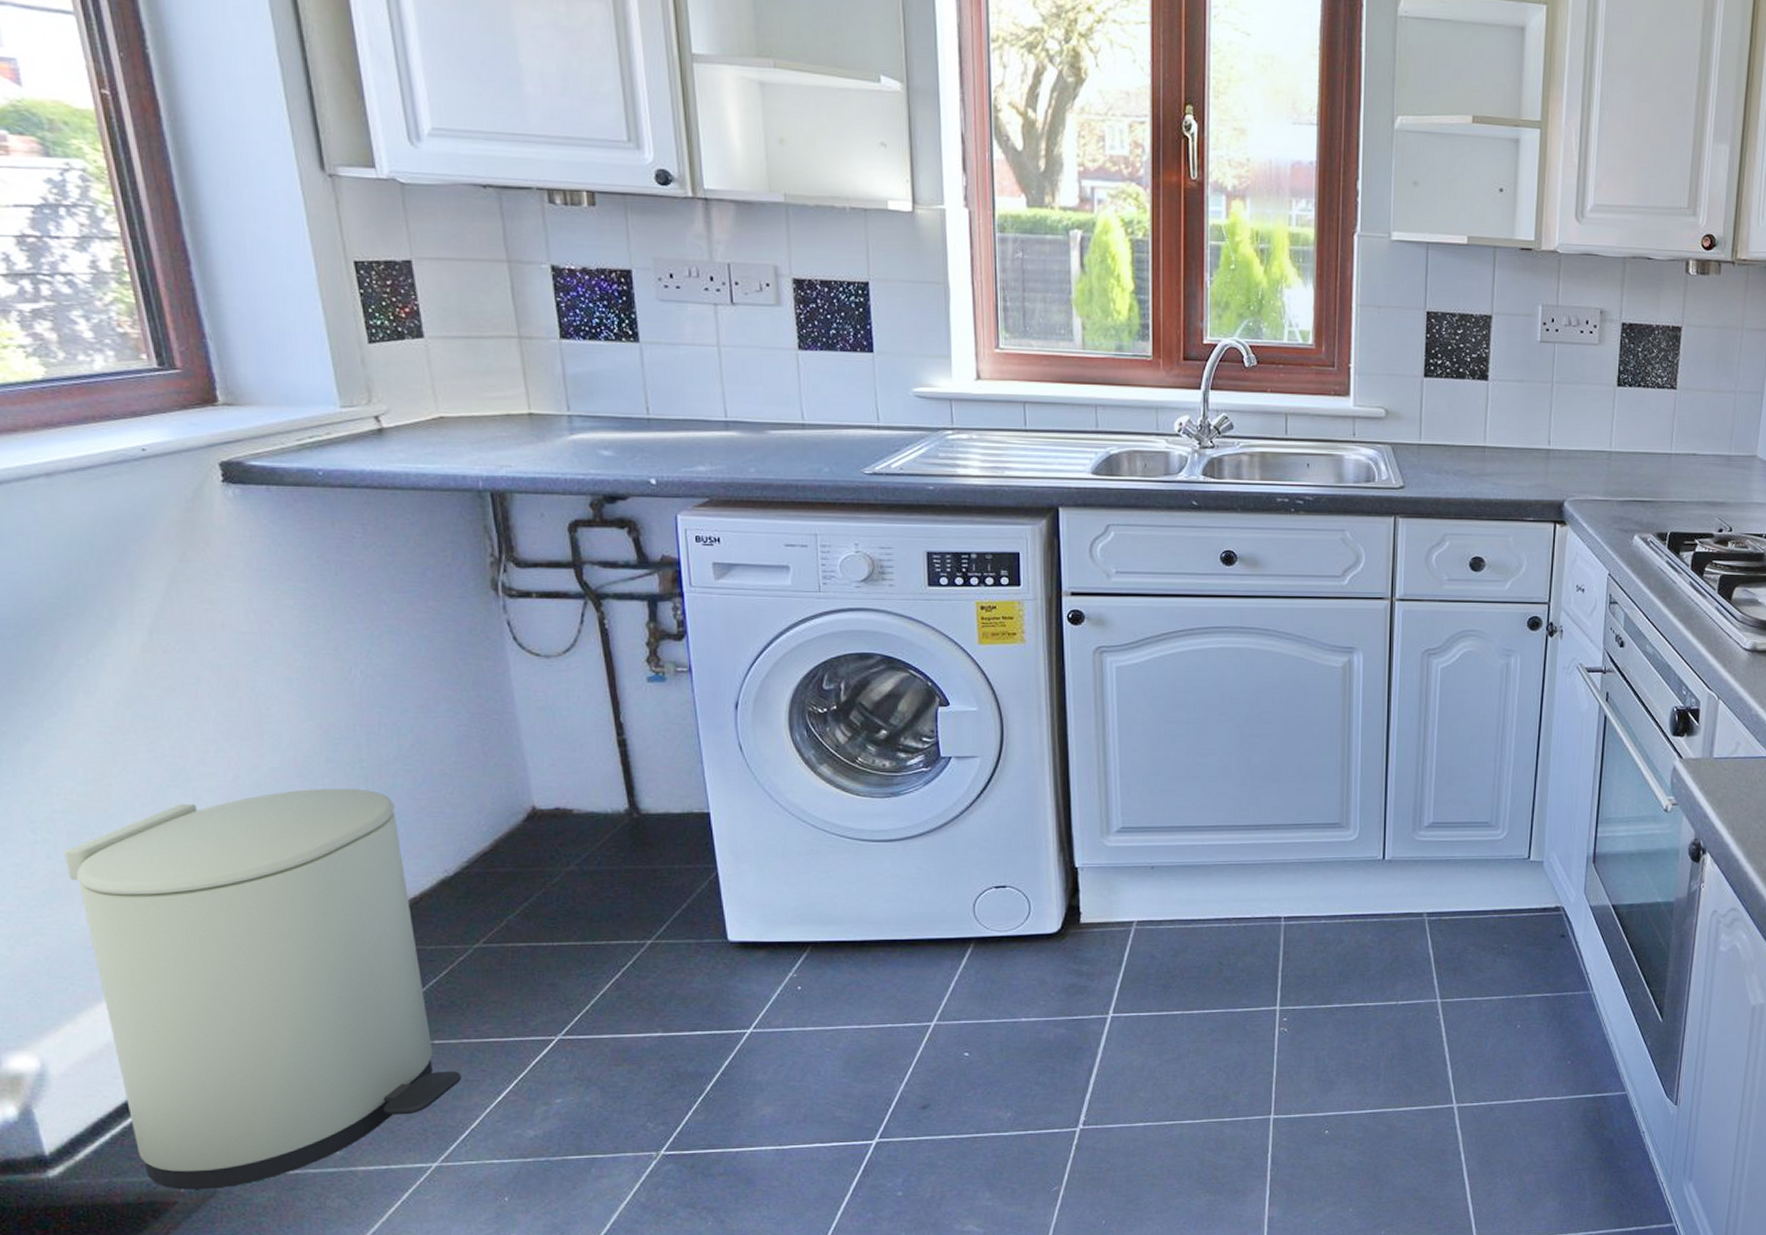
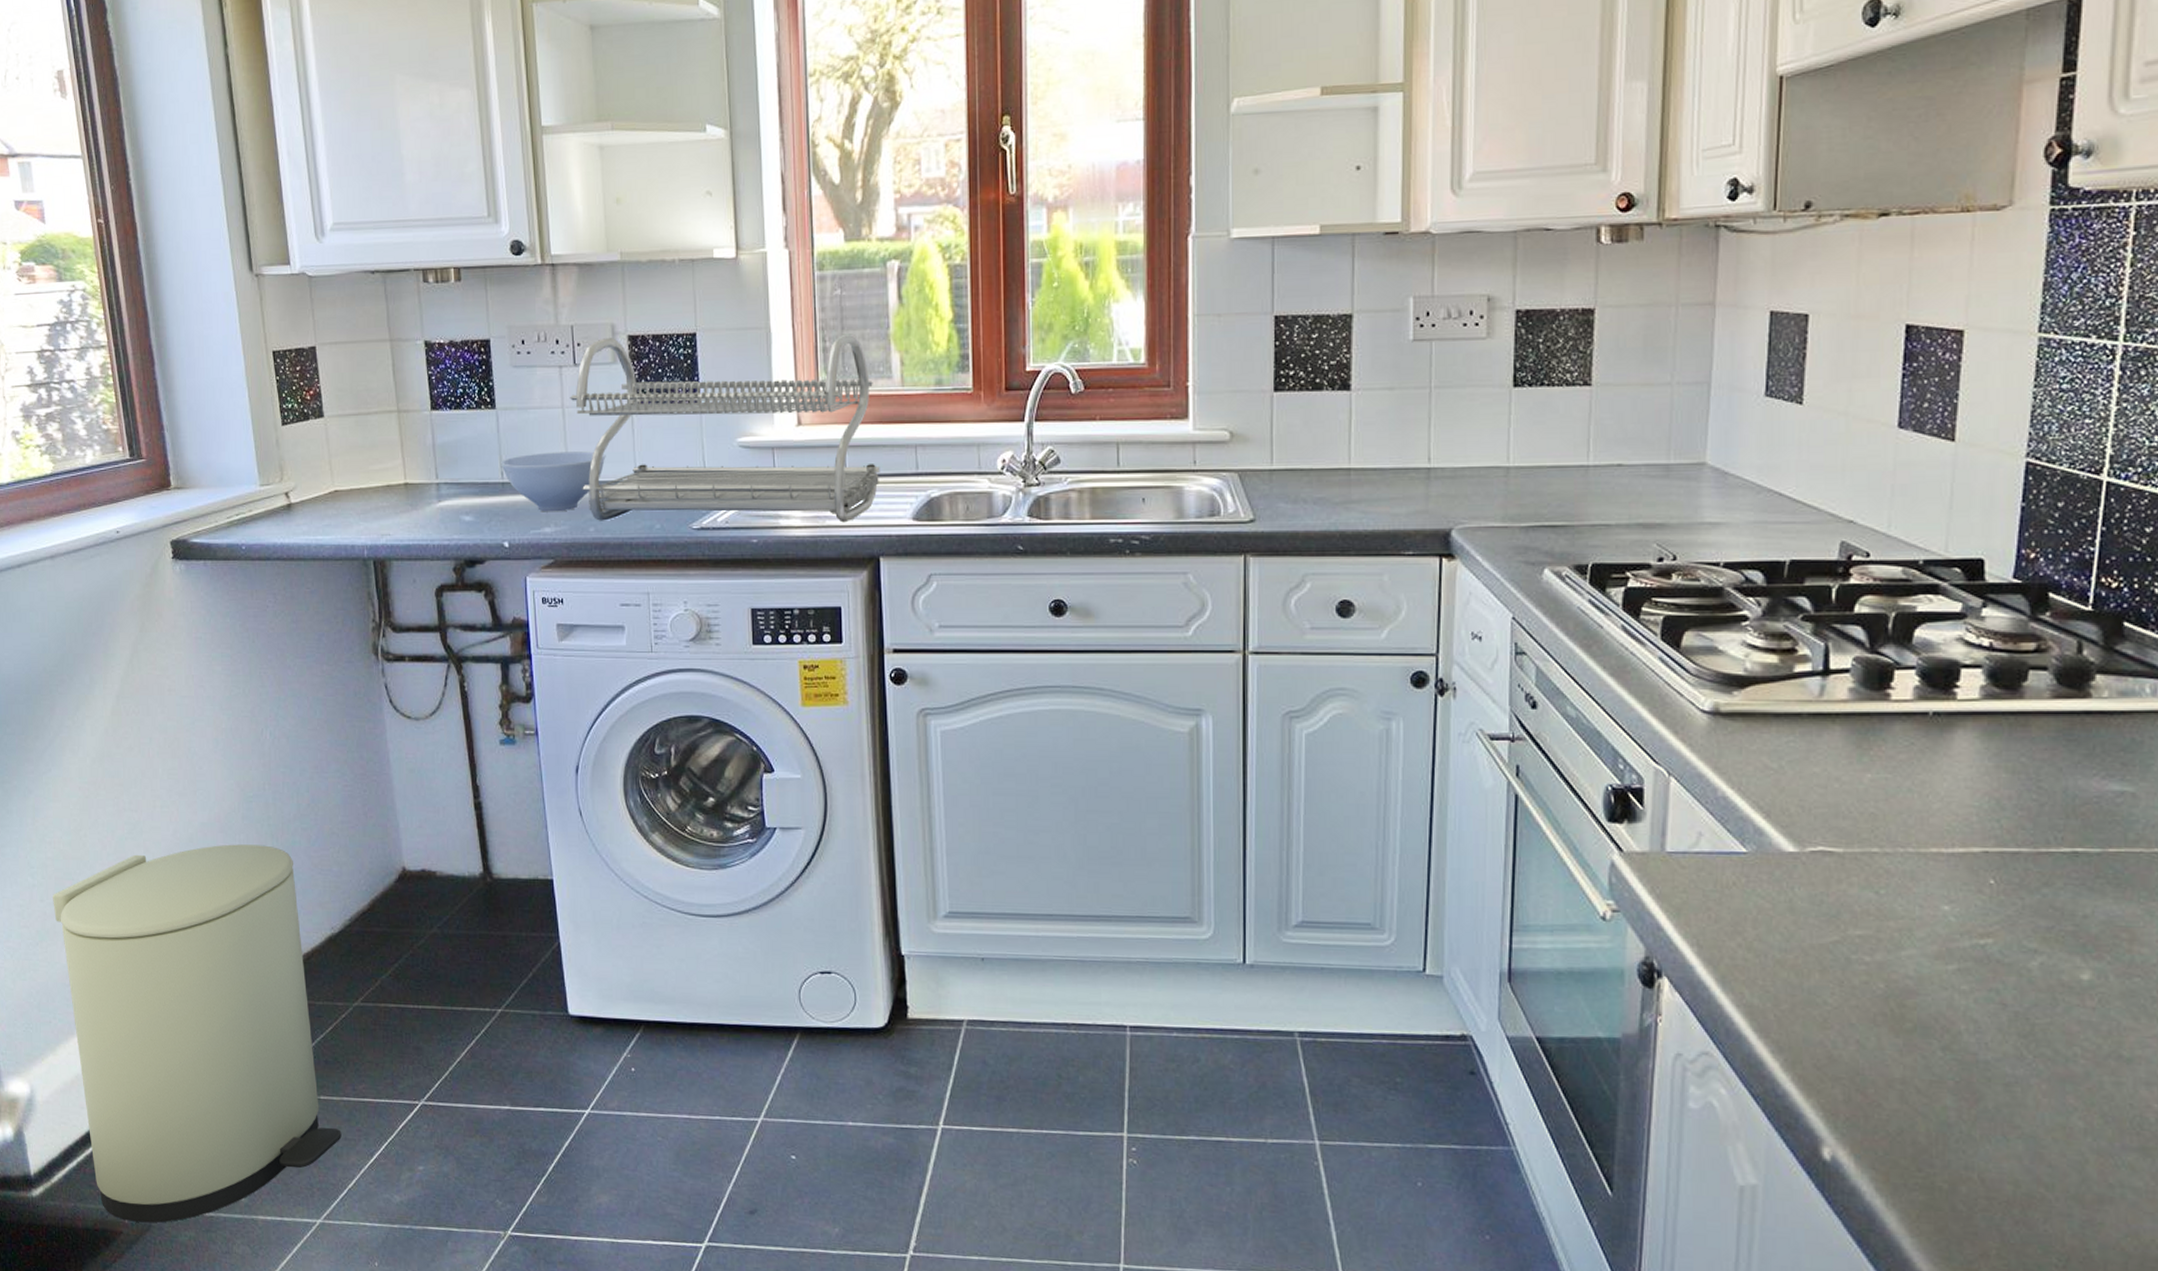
bowl: none [646,390,768,451] -> present [501,451,606,512]
dish rack: none [726,279,1061,474] -> present [570,333,880,523]

